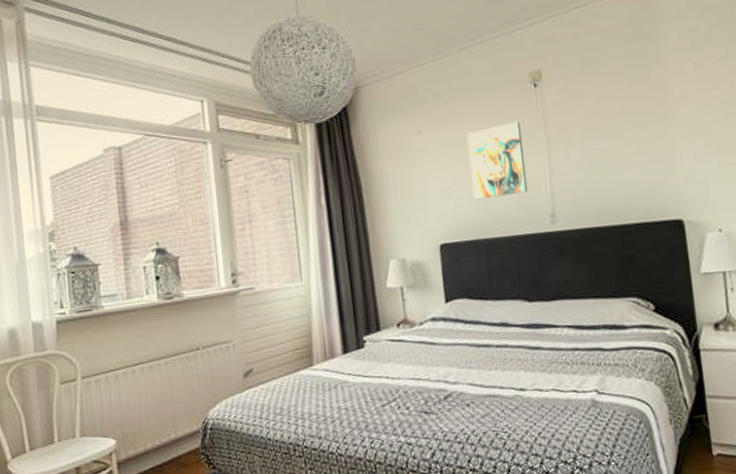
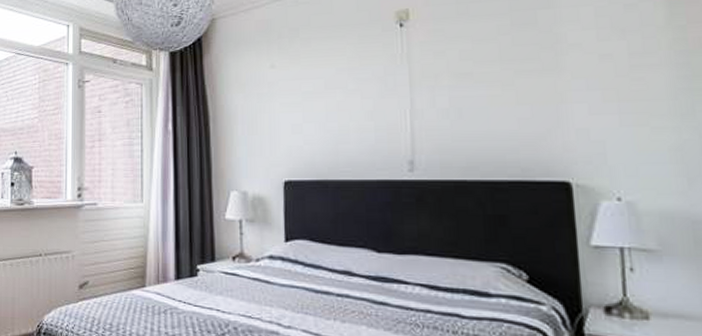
wall art: present [466,121,528,200] -> none [321,61,385,139]

